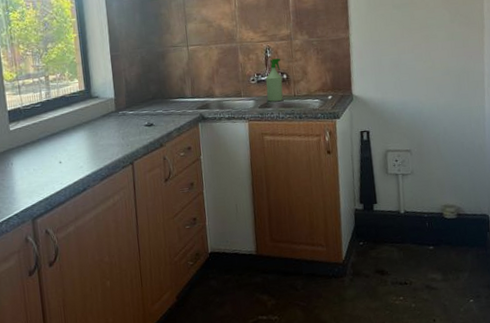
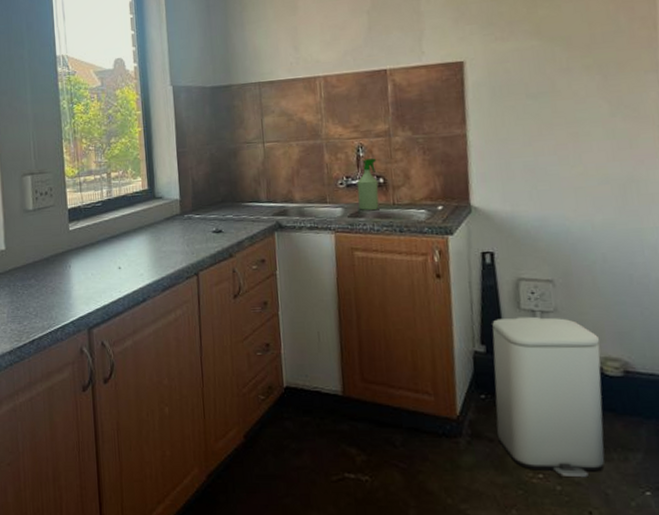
pedal bin: none [368,178,444,297] -> present [492,316,605,478]

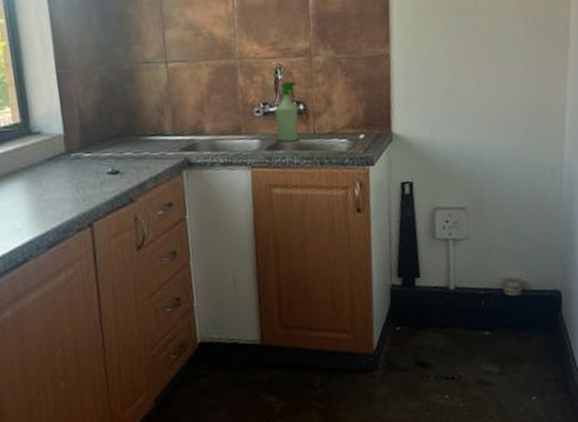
pedal bin: present [492,316,605,478] -> none [408,244,504,395]

